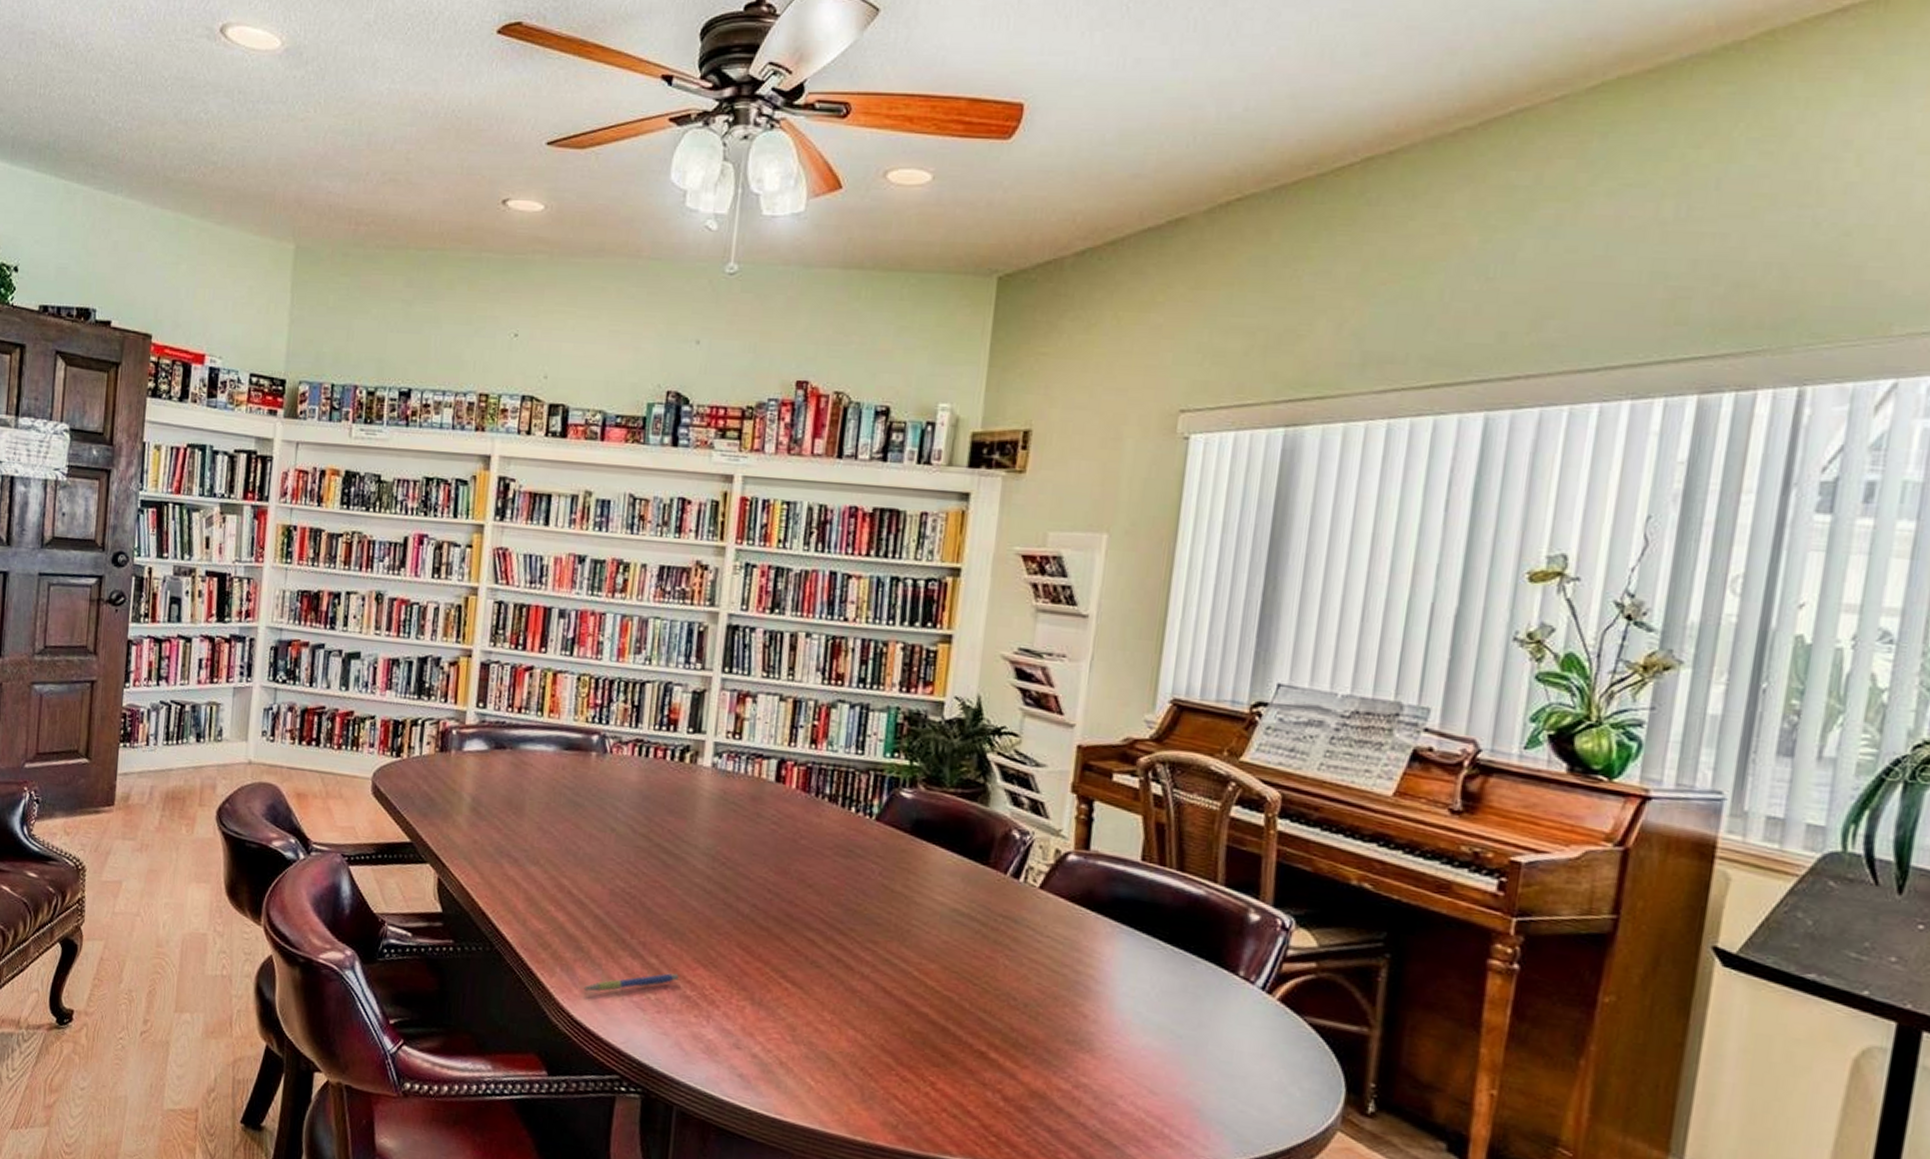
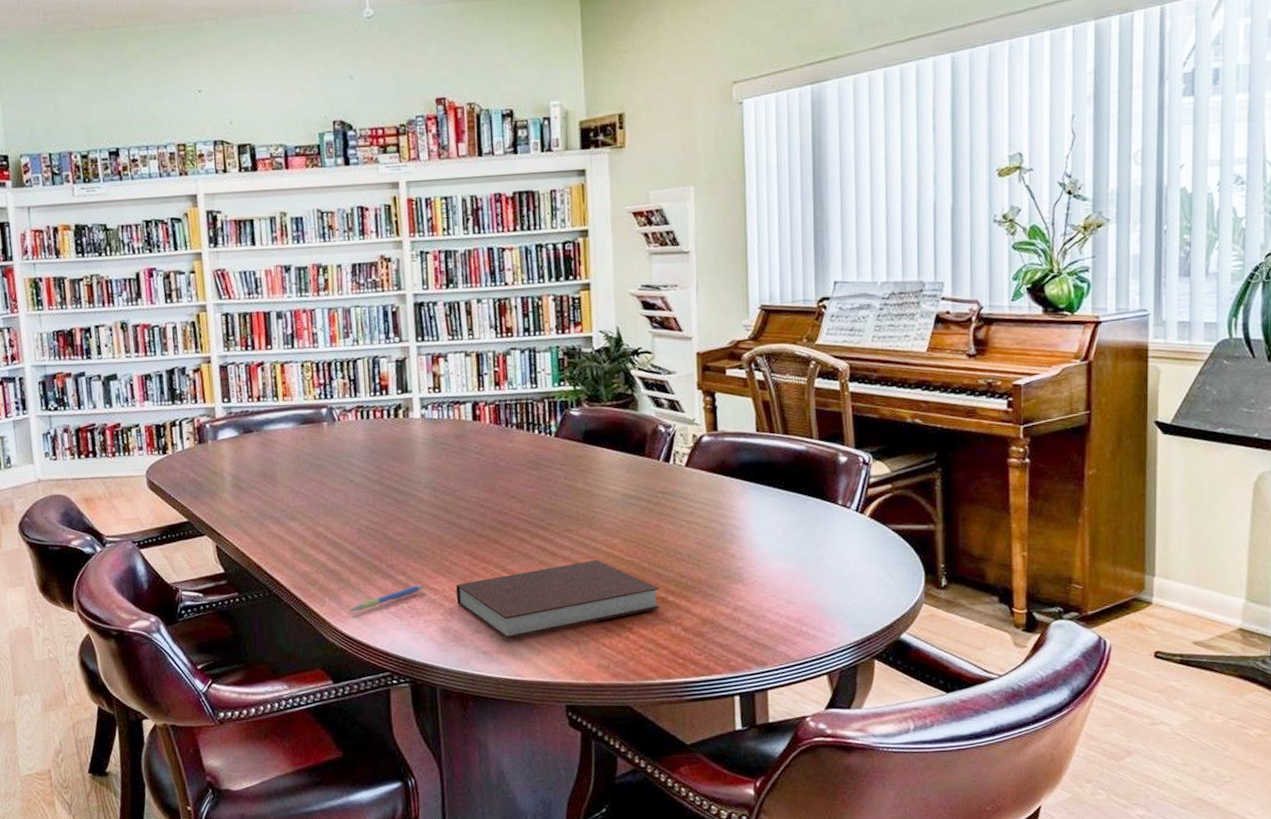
notebook: none [716,982,981,1066] -> present [455,559,661,639]

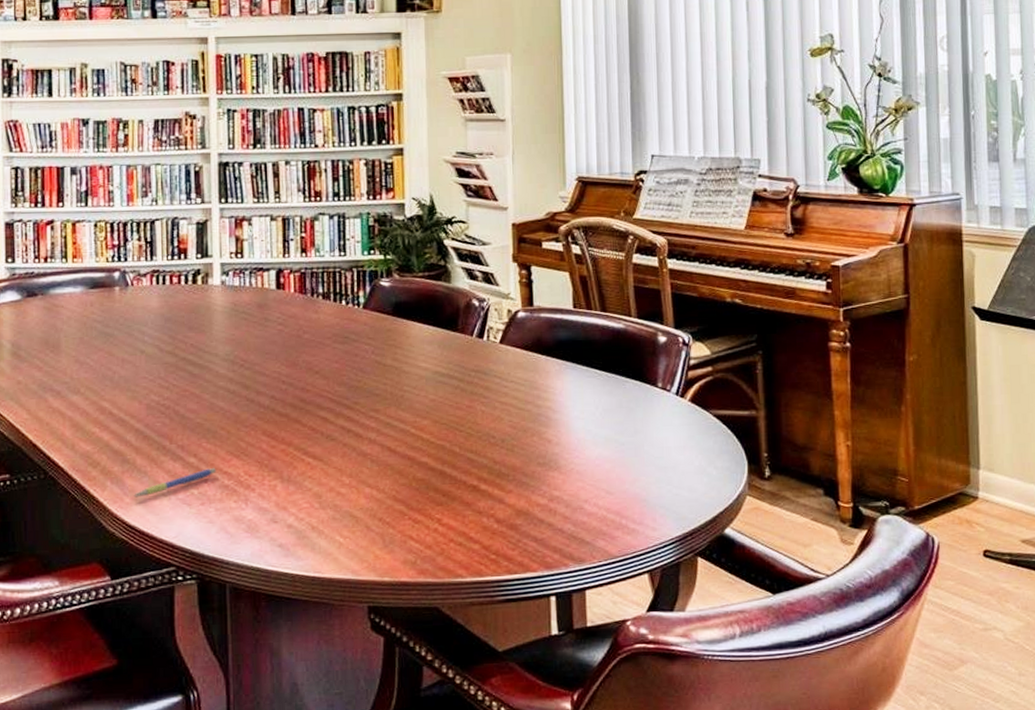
notebook: present [455,559,661,639] -> none [251,442,472,530]

